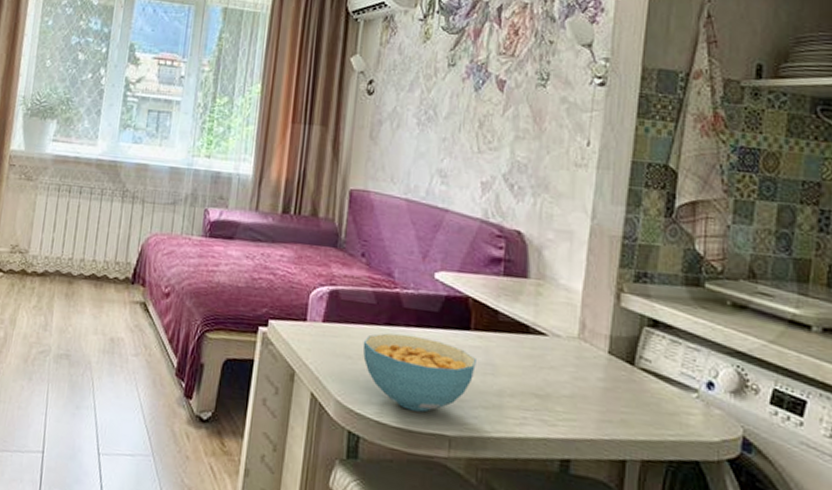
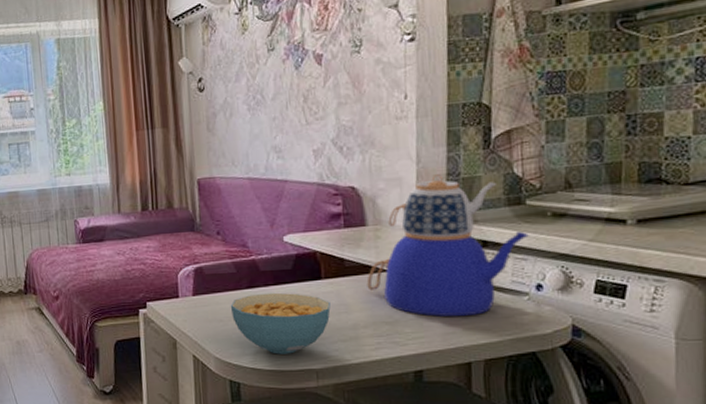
teapot: none [520,235,704,405] -> present [367,174,529,317]

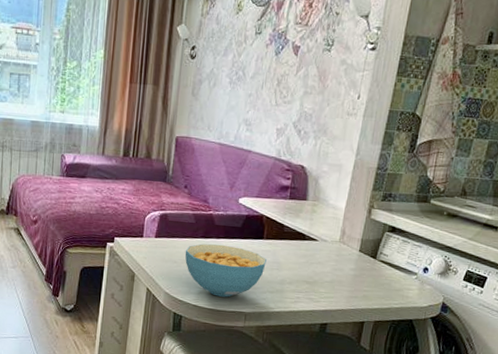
teapot: present [367,174,529,317] -> none [298,167,427,286]

